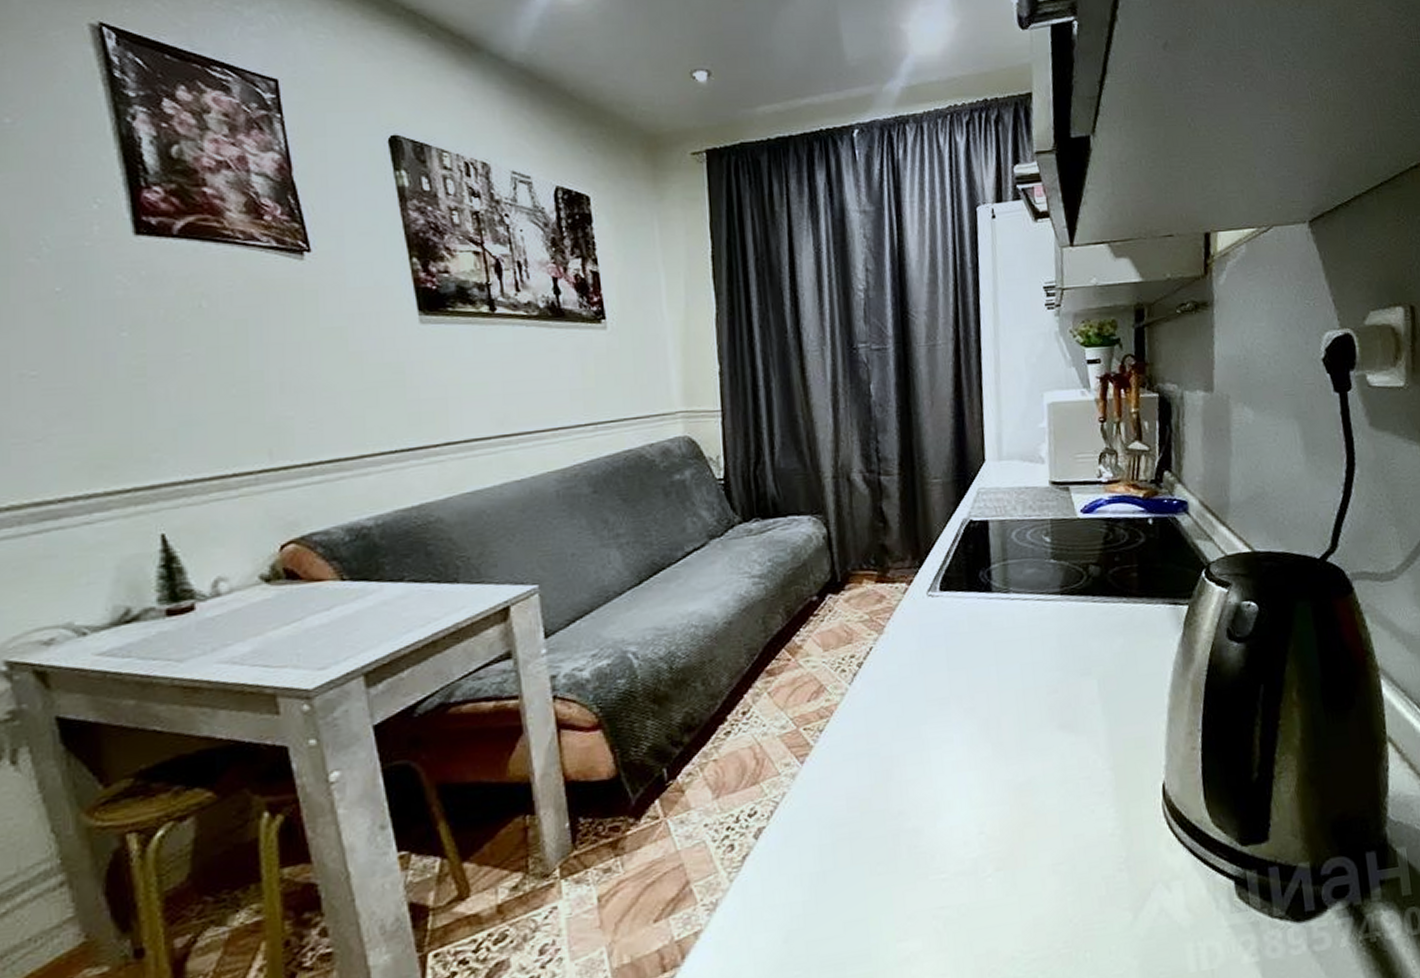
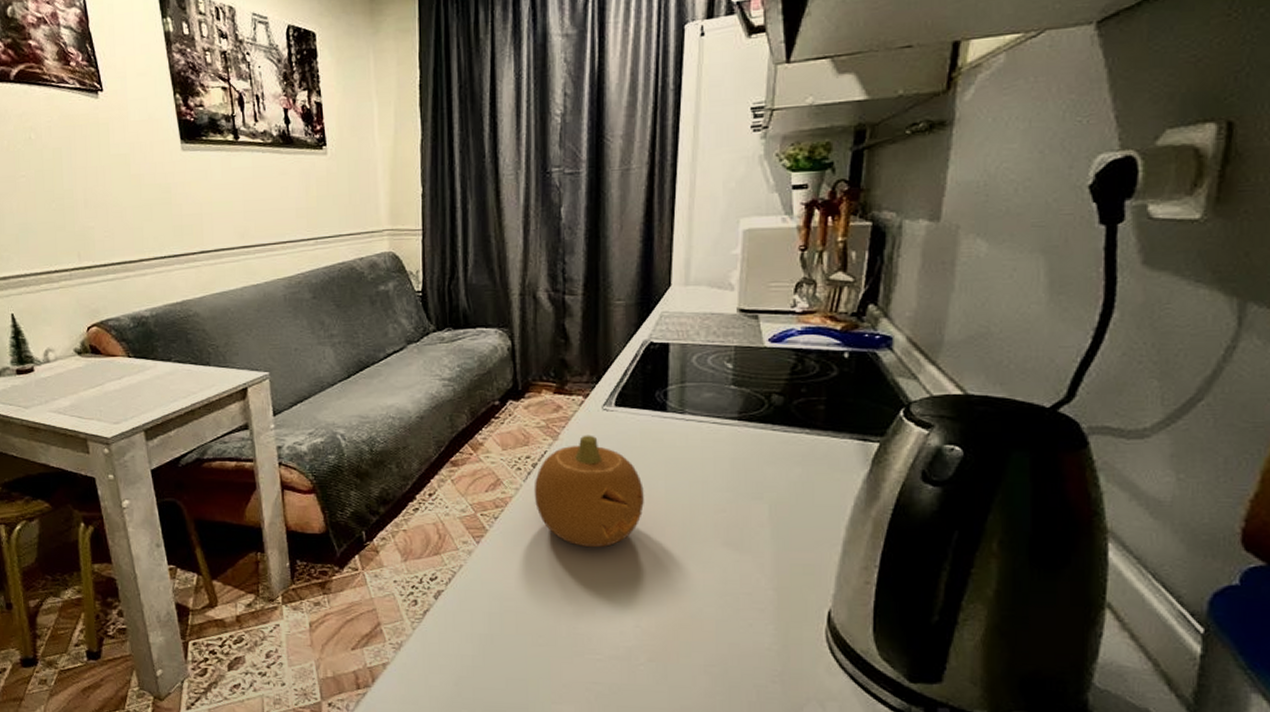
fruit: none [860,624,978,751] -> present [534,435,644,548]

